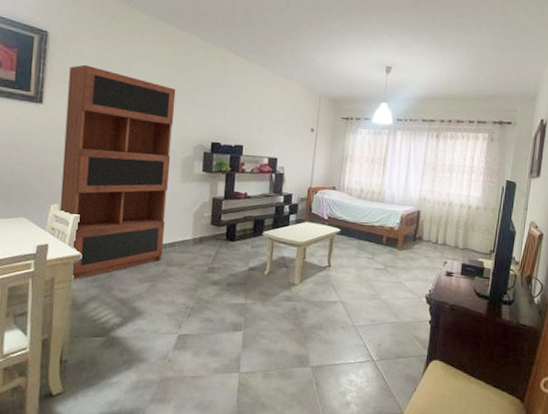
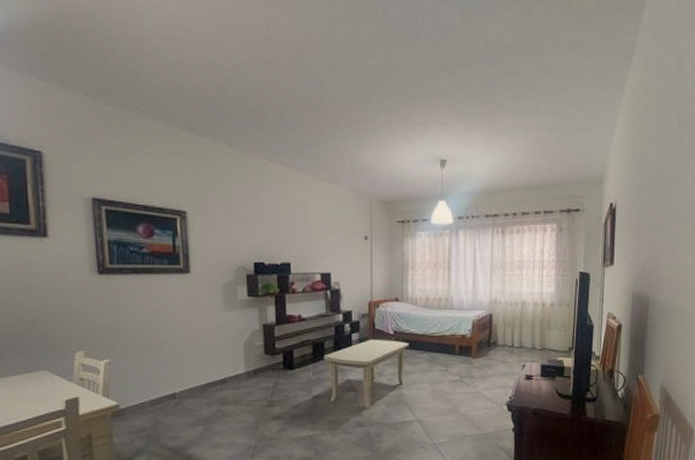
bookcase: present [59,64,176,281] -> none [75,187,214,435]

